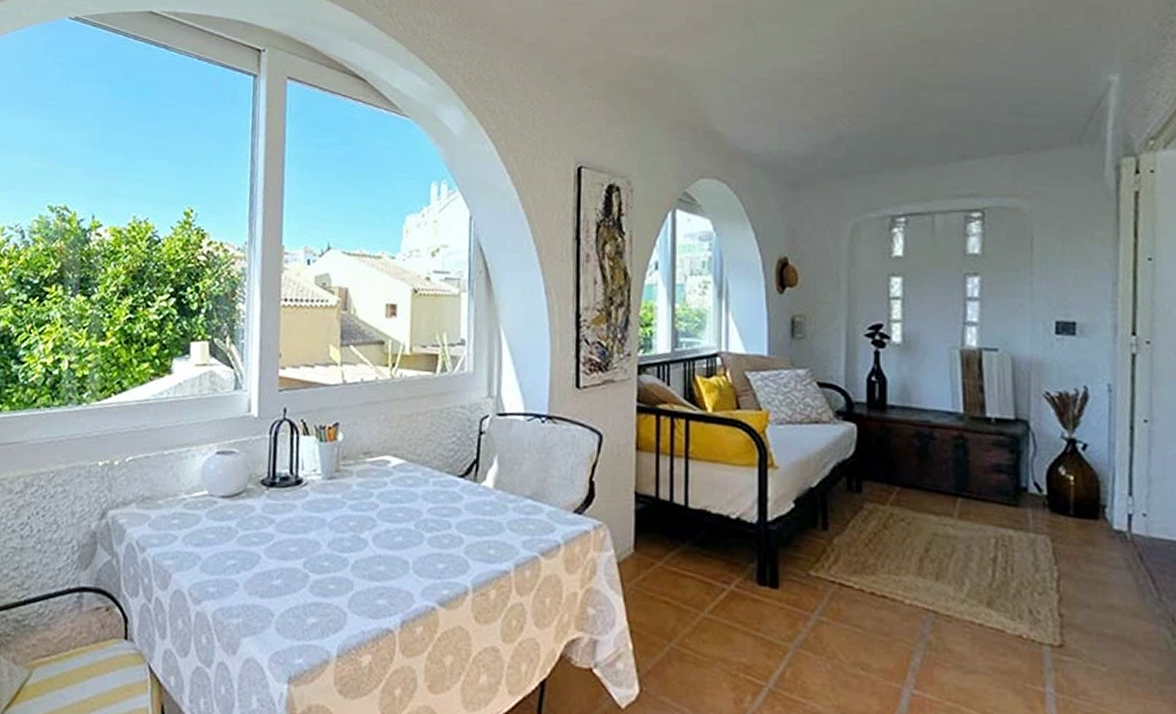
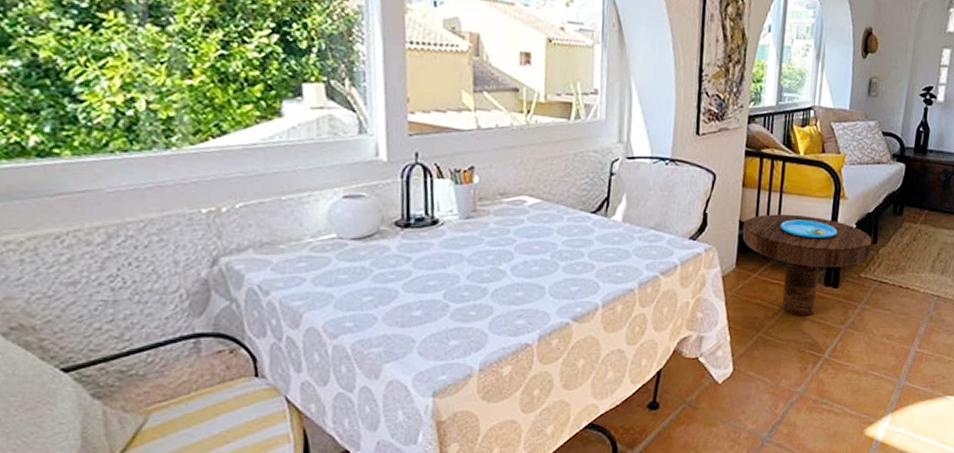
side table: none [639,485,821,626] -> present [742,214,872,317]

